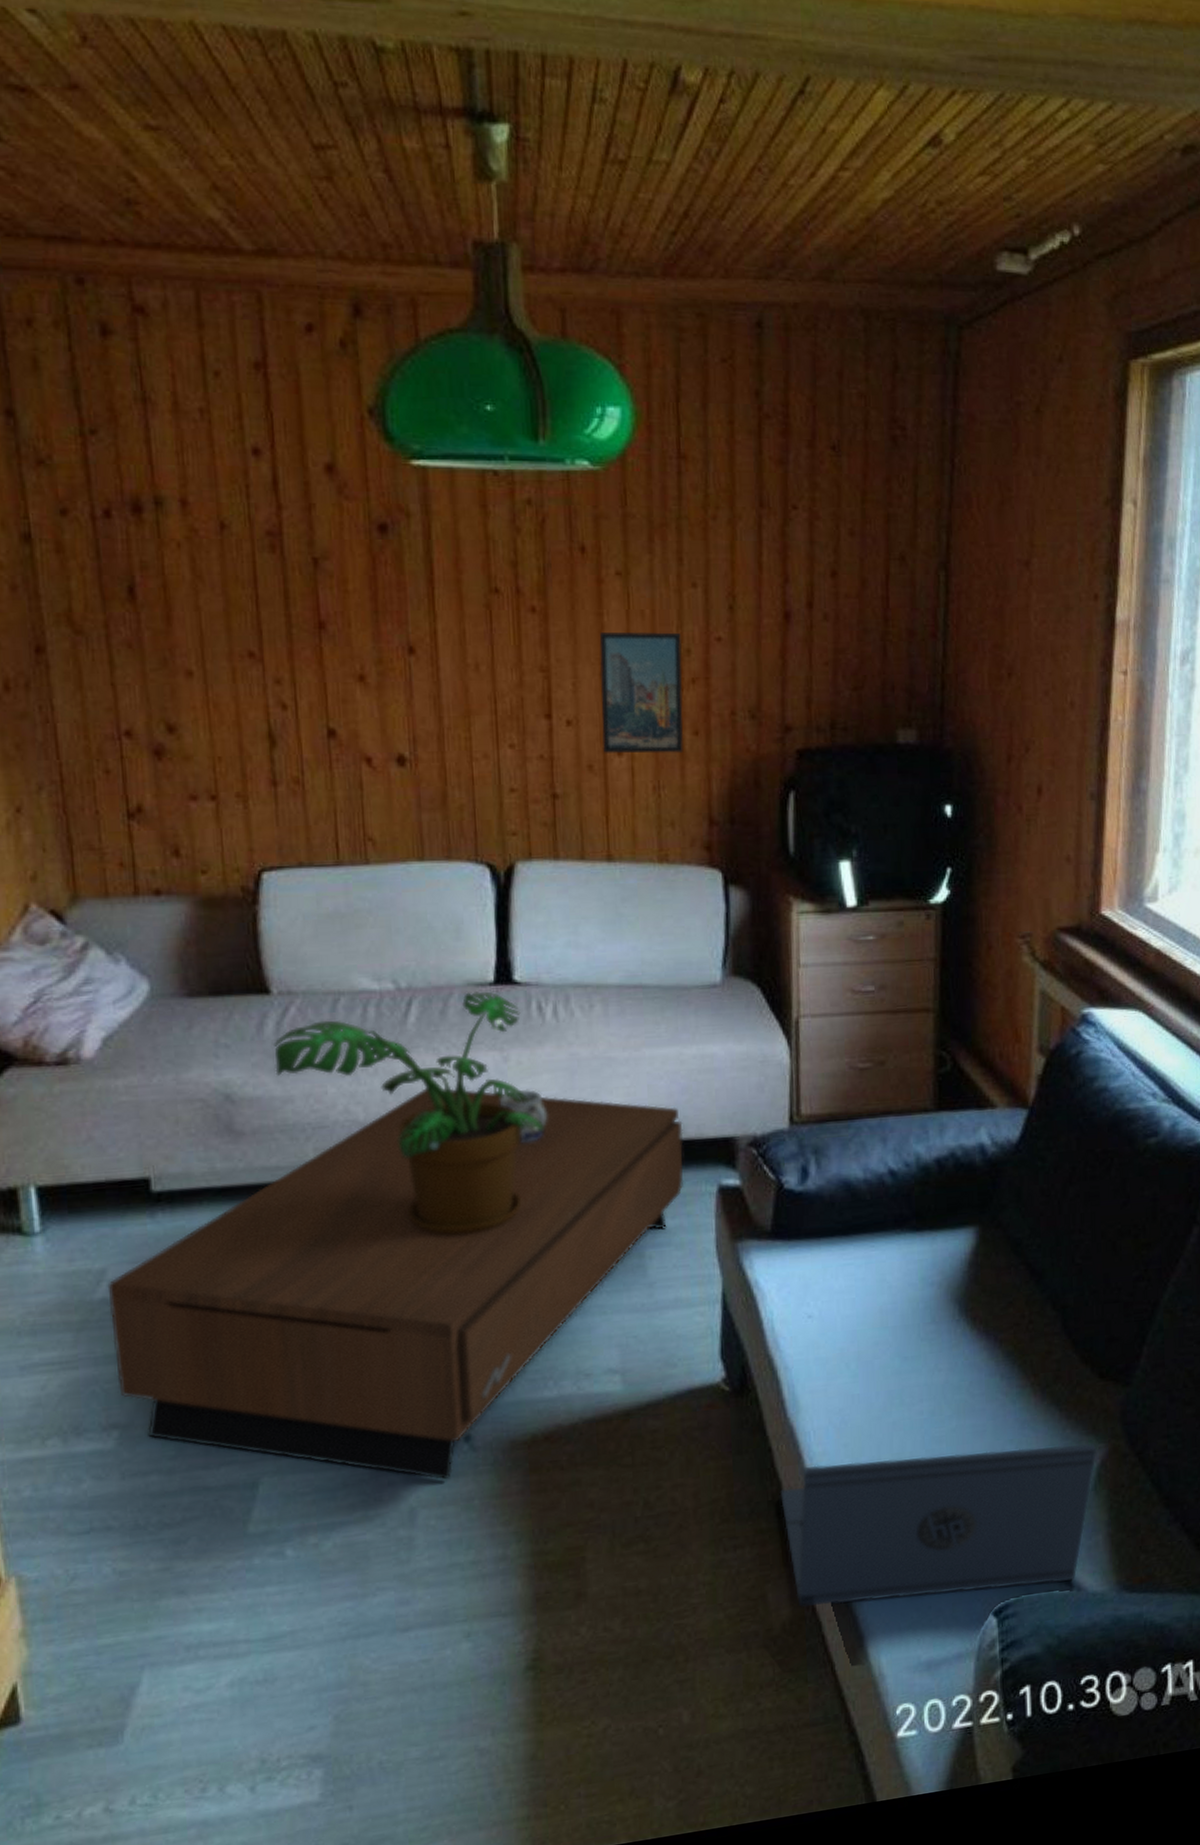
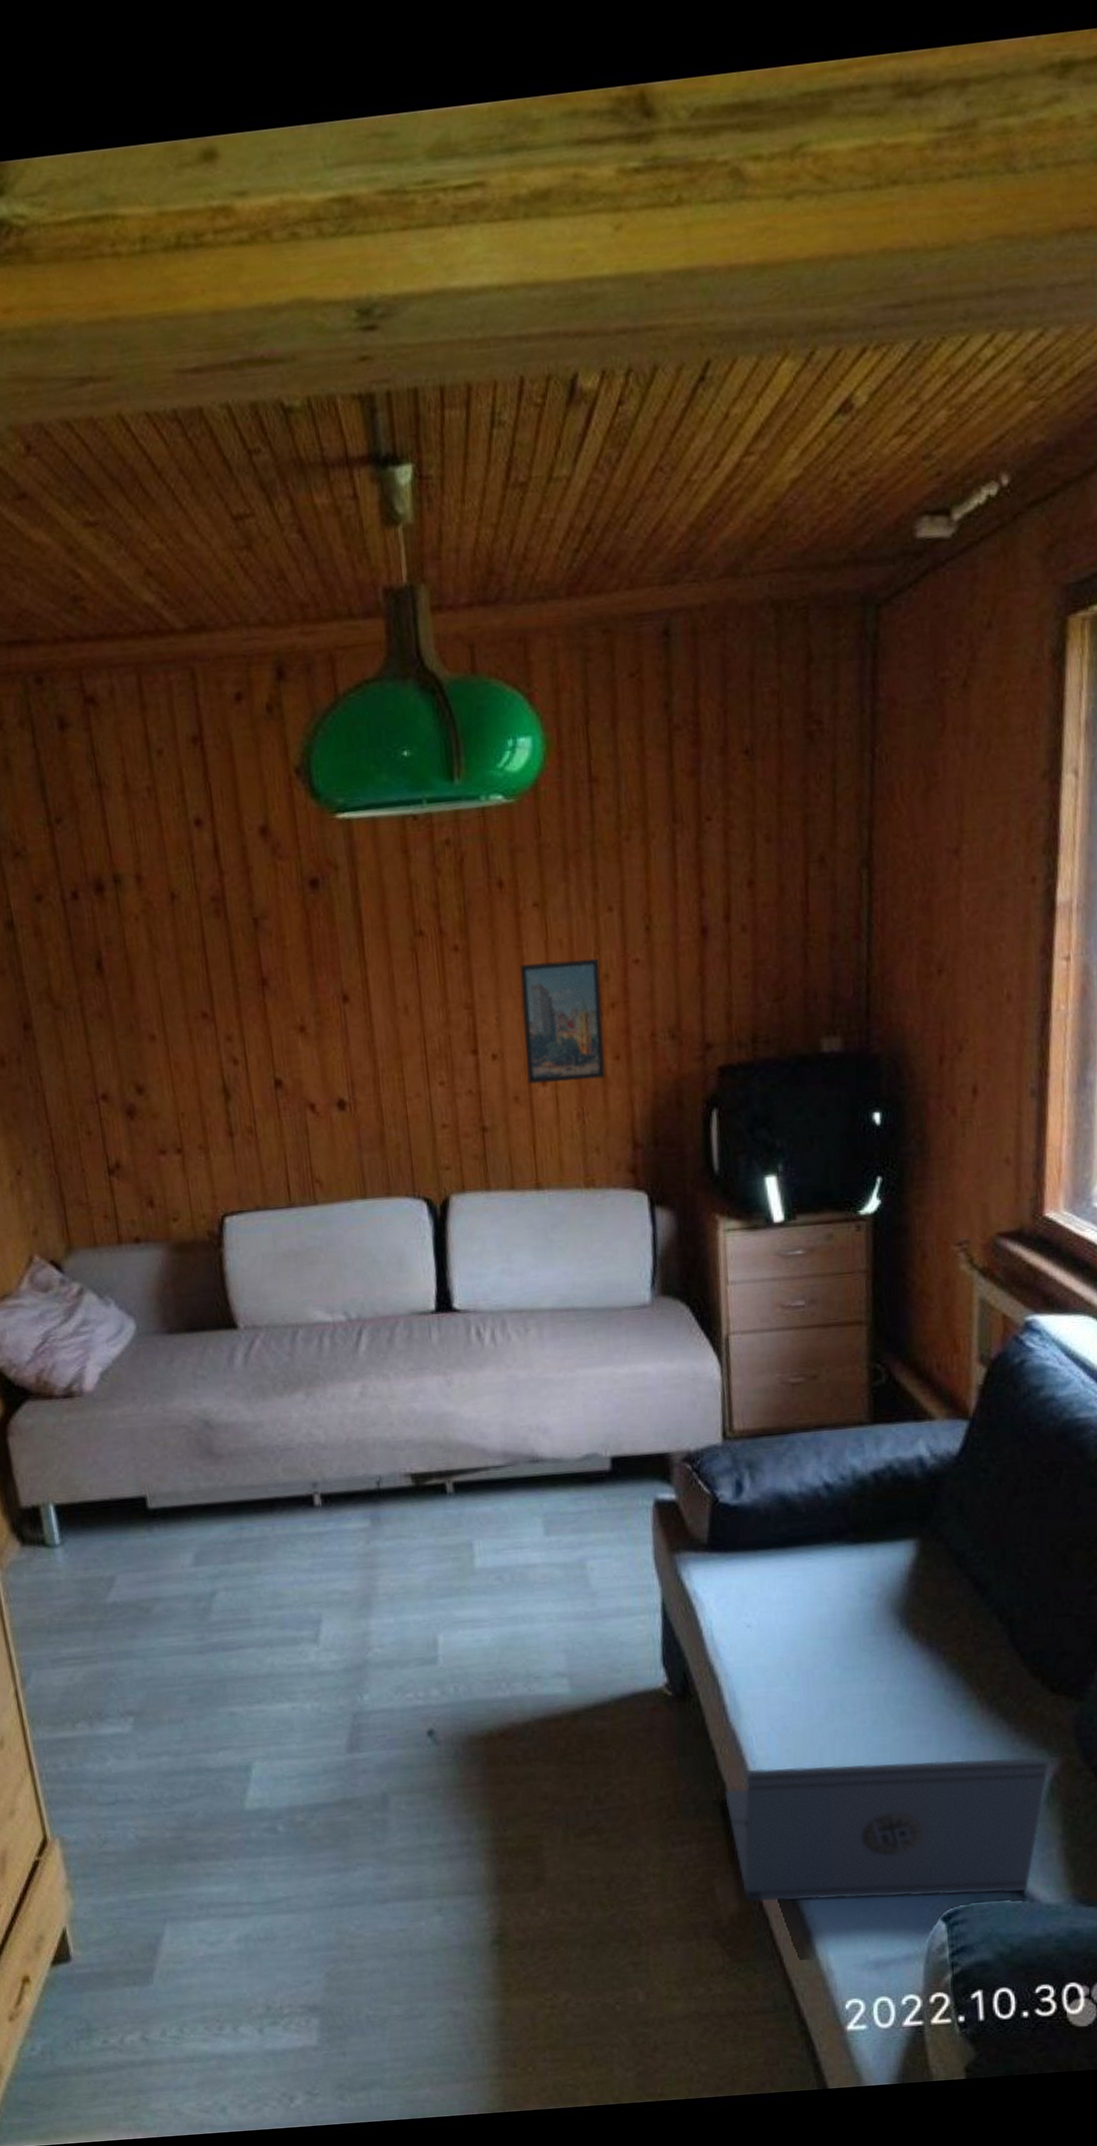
coffee table: present [107,1088,684,1480] -> none [116,1411,622,1770]
potted plant: present [272,990,544,1236] -> none [242,1319,488,1548]
mug: present [500,1088,547,1143] -> none [446,1410,490,1461]

